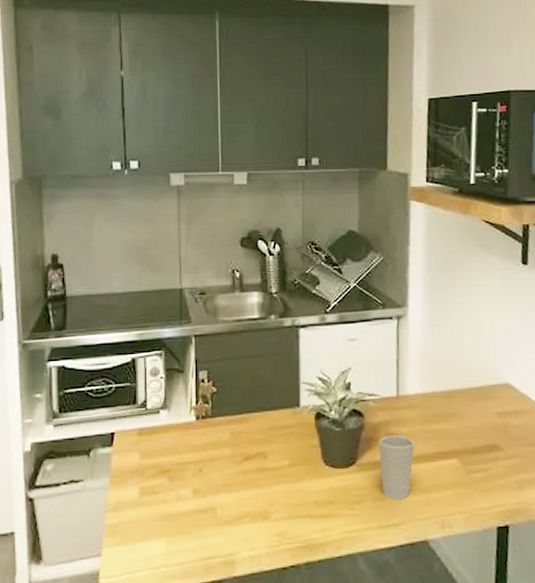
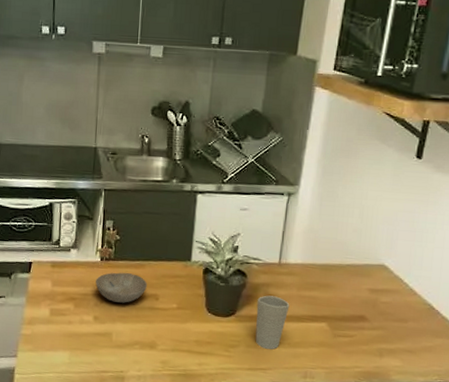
bowl: none [192,429,252,468] -> present [95,272,147,303]

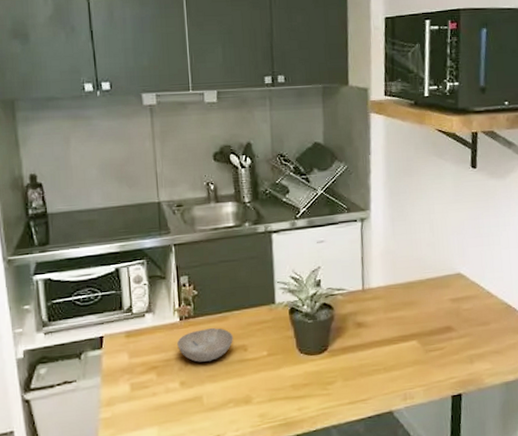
cup: present [255,295,290,350] -> none [347,323,380,380]

